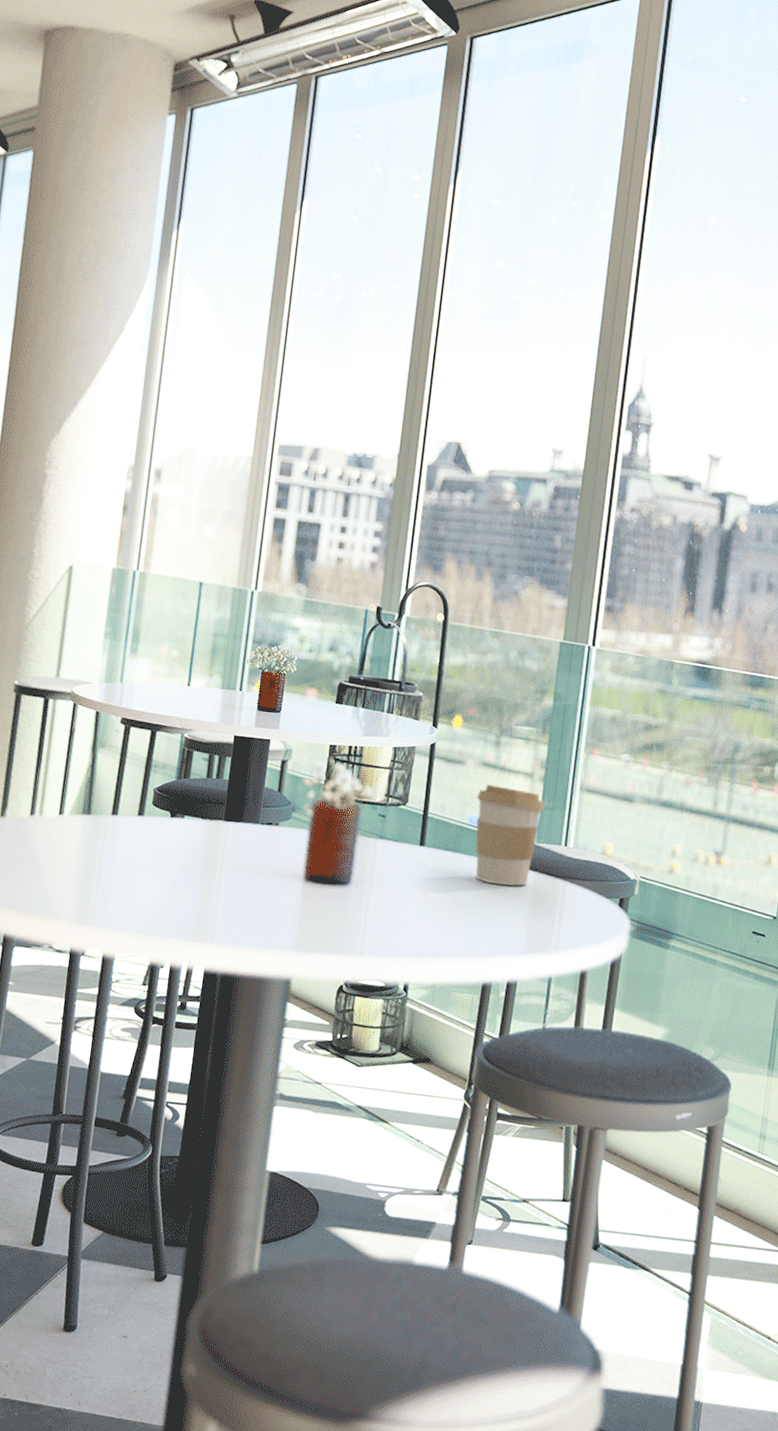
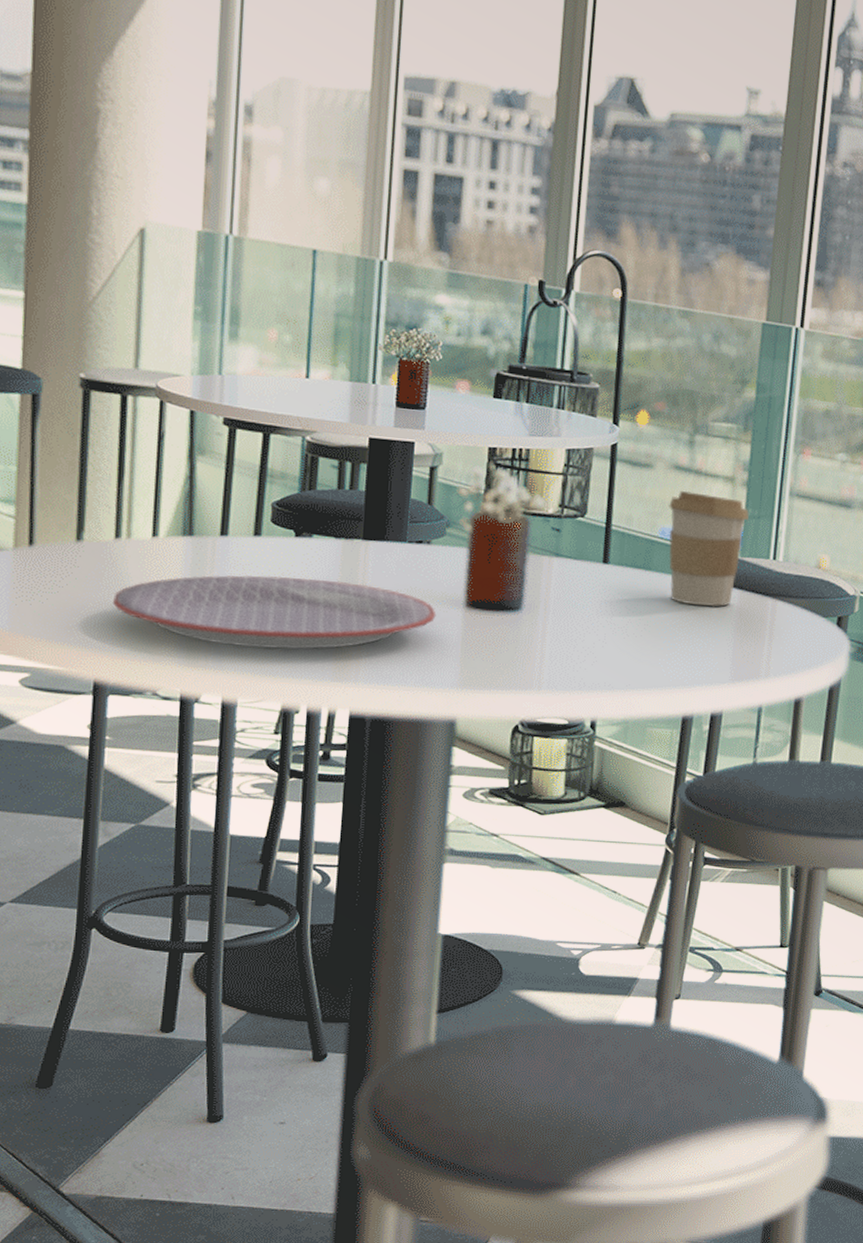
plate: none [24,848,280,914] -> present [113,574,436,649]

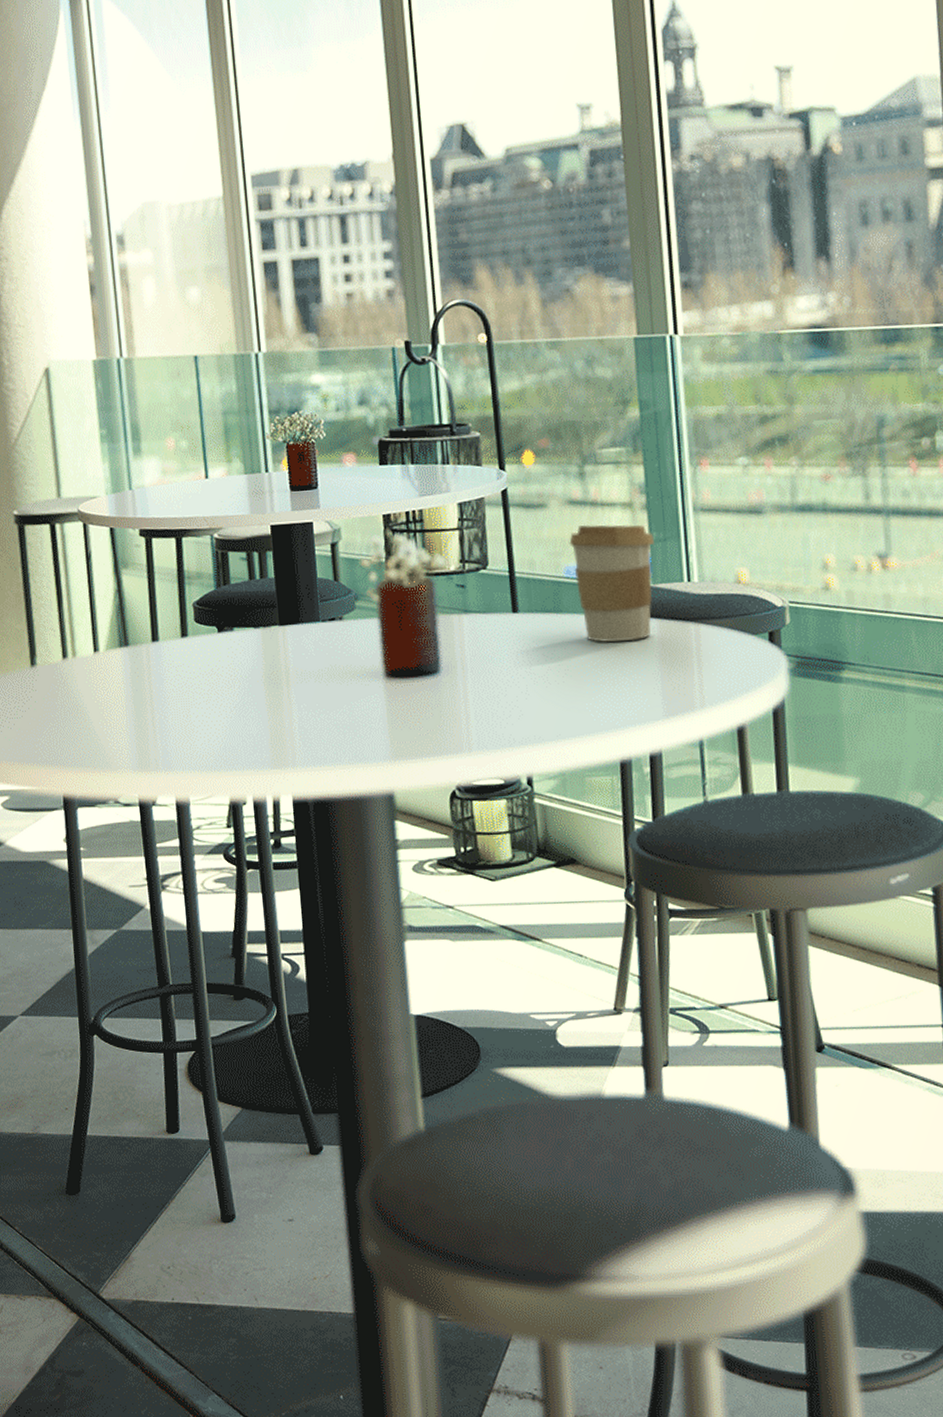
plate: present [113,574,436,649] -> none [69,669,359,747]

